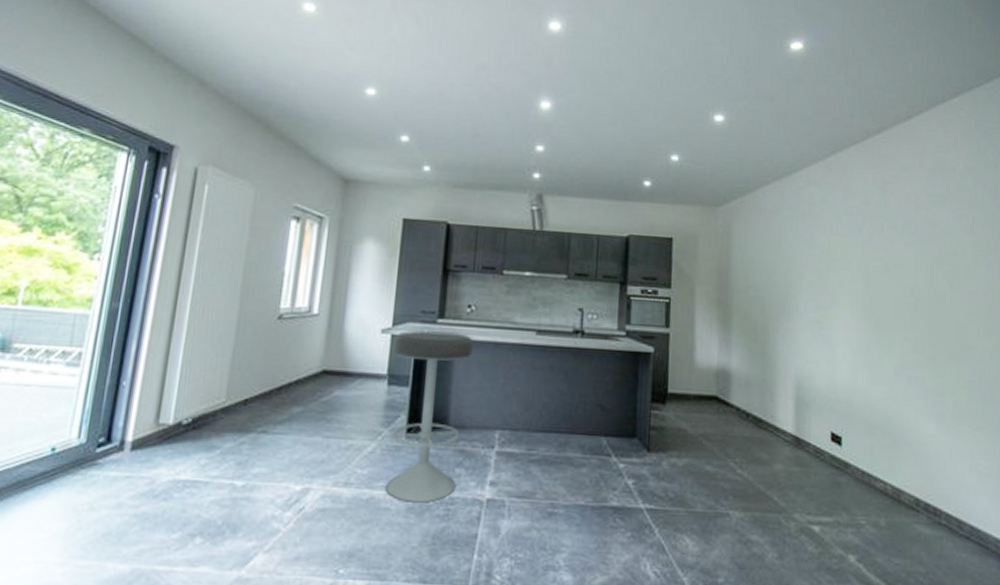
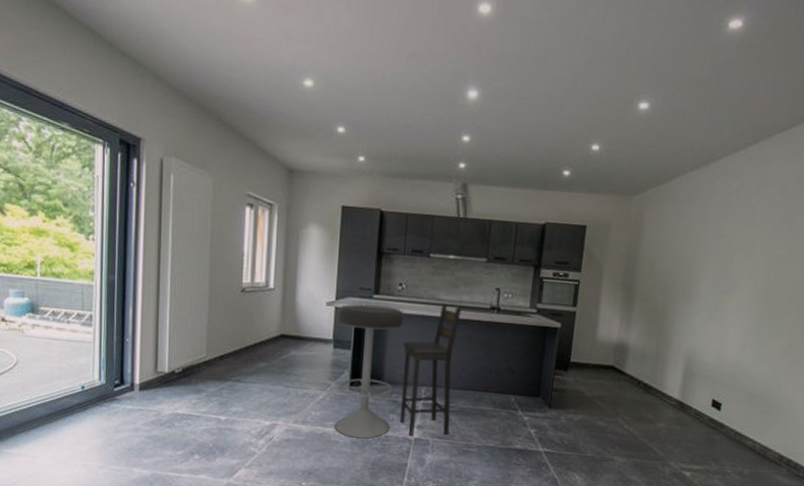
bar stool: none [469,326,540,496] -> present [400,303,461,436]

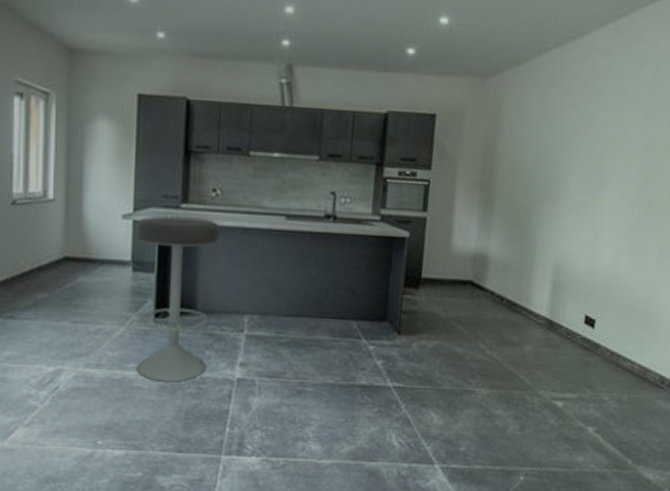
bar stool: present [400,303,461,436] -> none [219,211,290,376]

